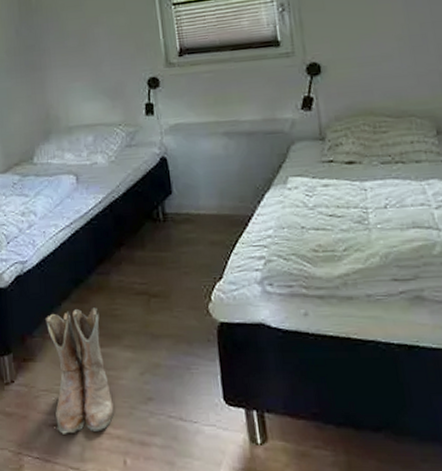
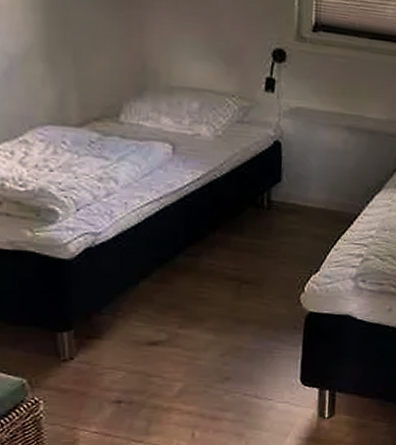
boots: present [45,307,114,434] -> none [118,289,188,410]

